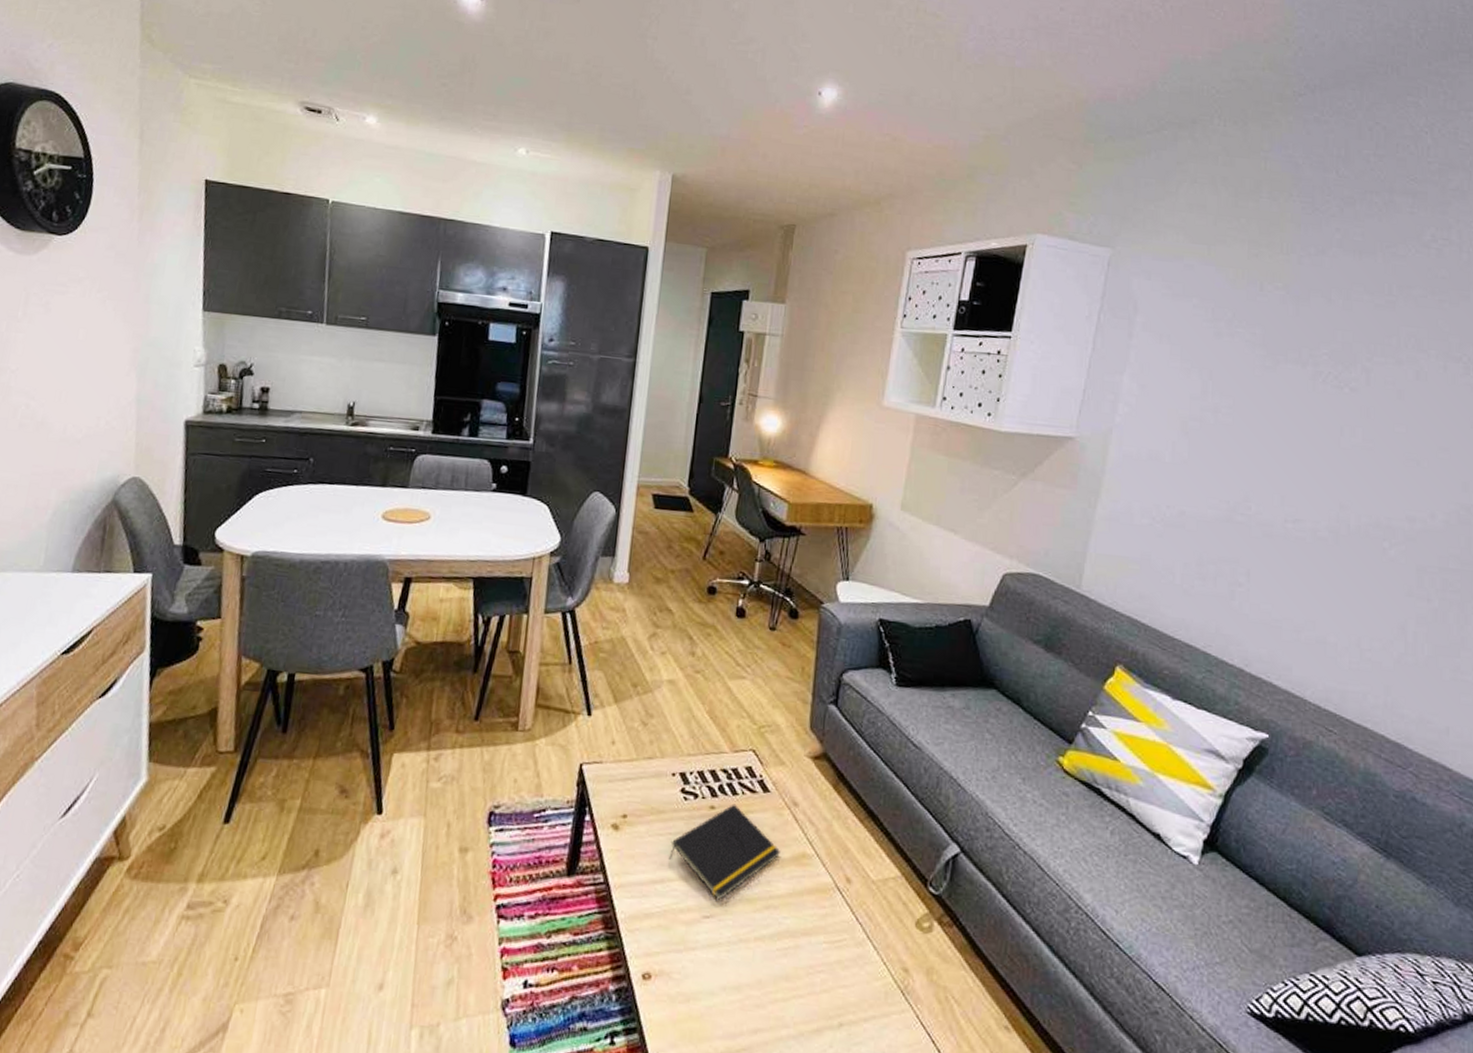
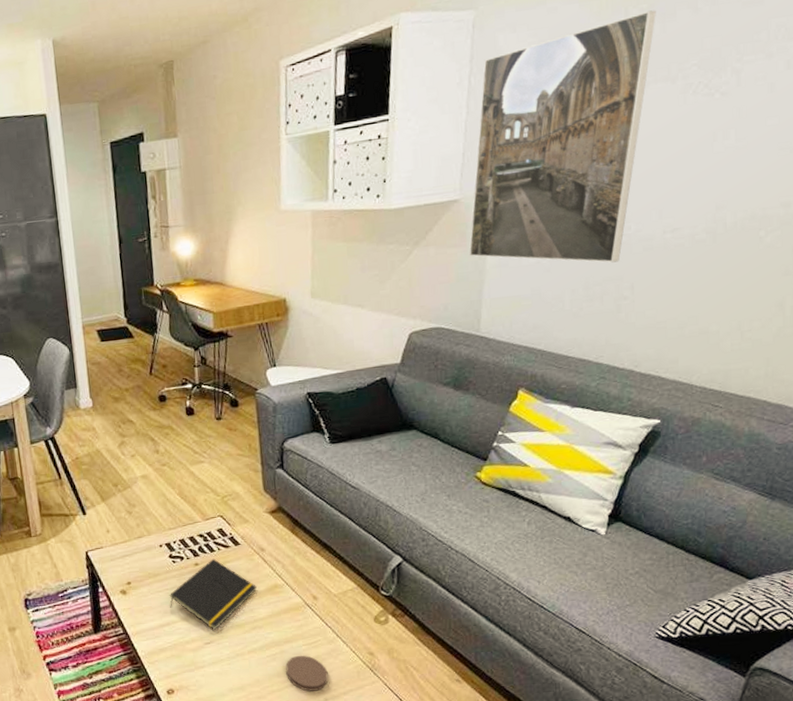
coaster: none [797,955,849,1010] -> present [286,655,328,691]
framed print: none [1078,290,1290,543] -> present [469,10,656,263]

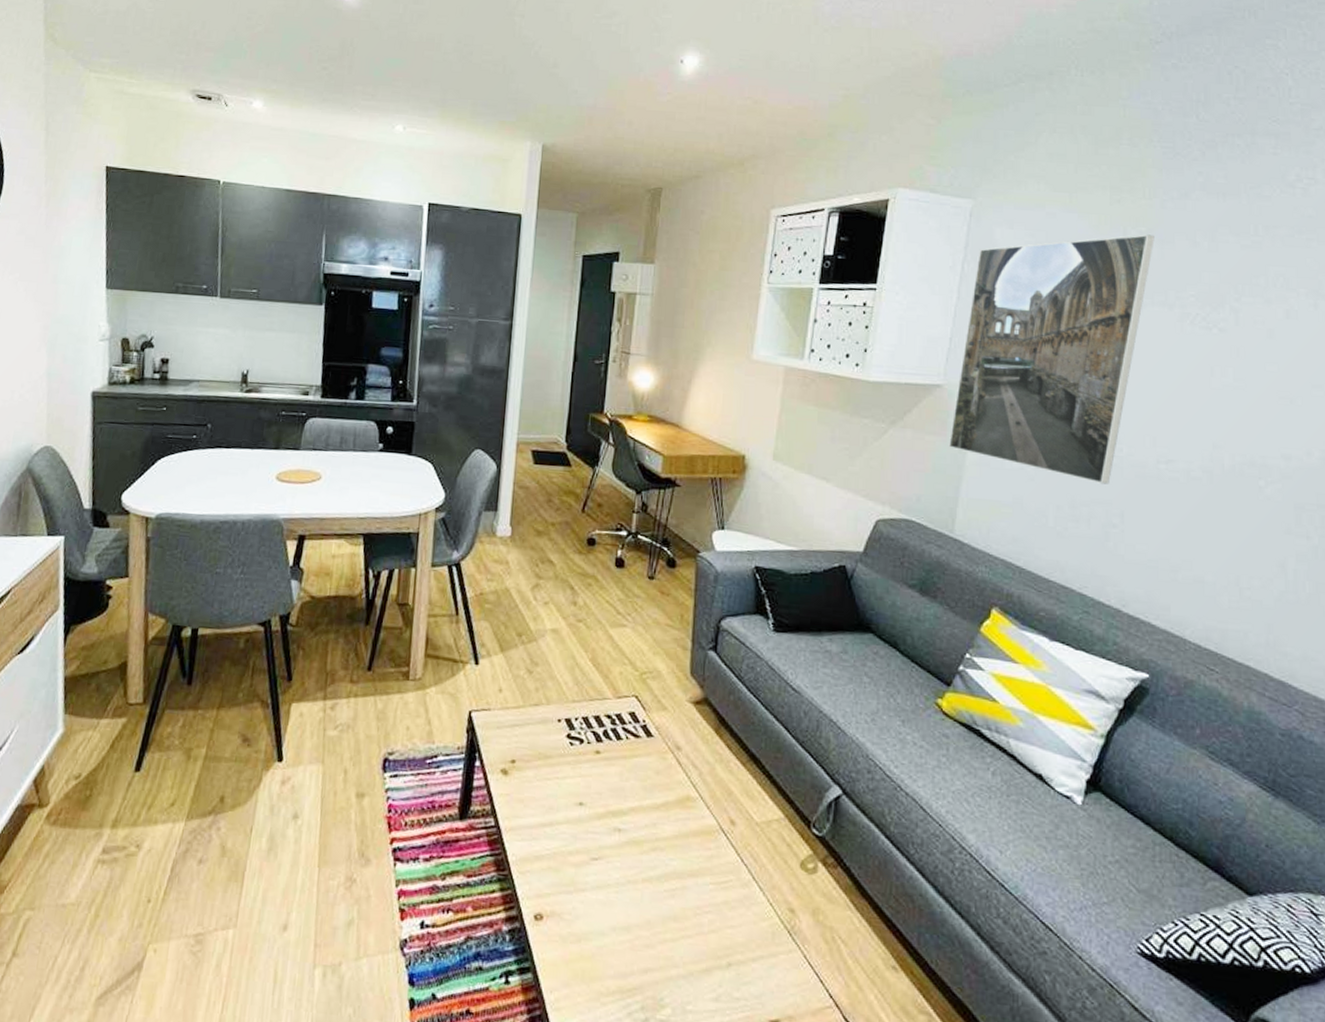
notepad: present [170,558,257,630] -> none [557,748,665,842]
coaster: present [286,655,328,691] -> none [685,896,736,950]

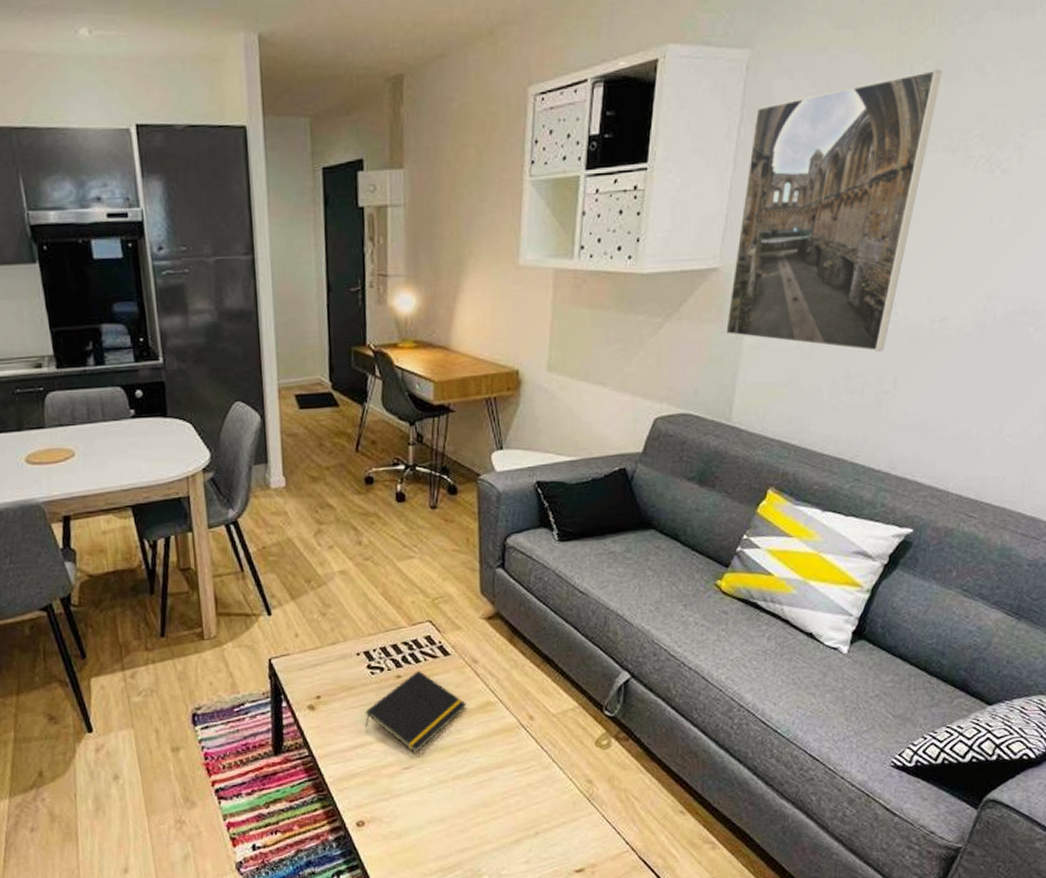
notepad: none [557,748,665,842] -> present [365,670,466,753]

